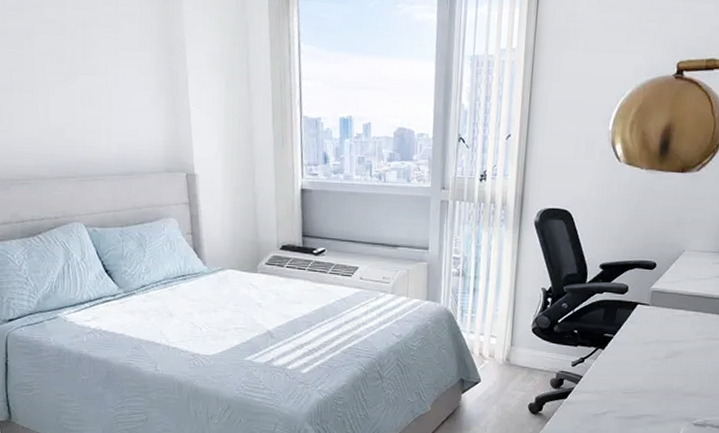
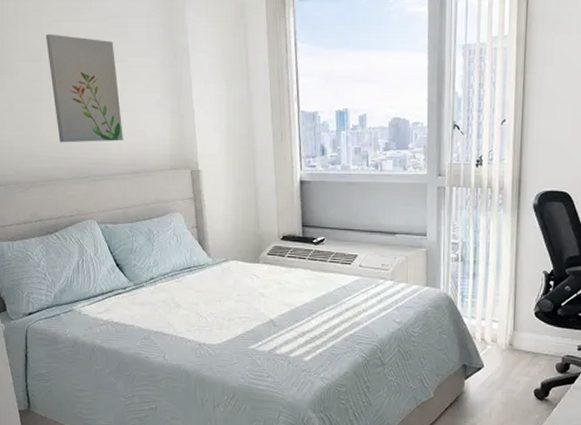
wall art: none [27,19,113,140] -> present [45,33,123,143]

